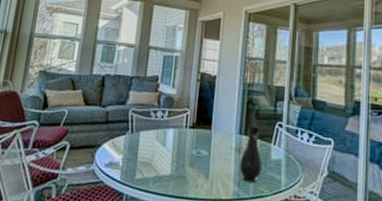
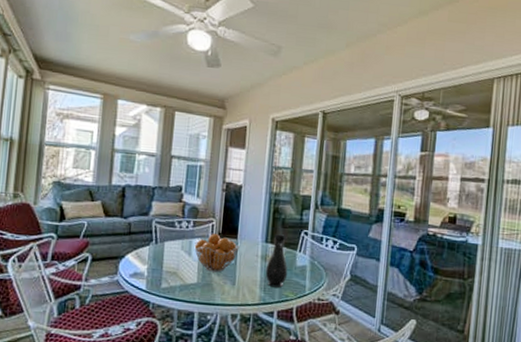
fruit basket: none [168,124,213,165] -> present [194,234,239,273]

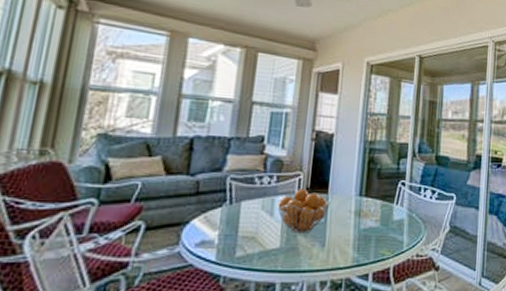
pitcher: present [265,234,288,288] -> none [359,186,384,246]

